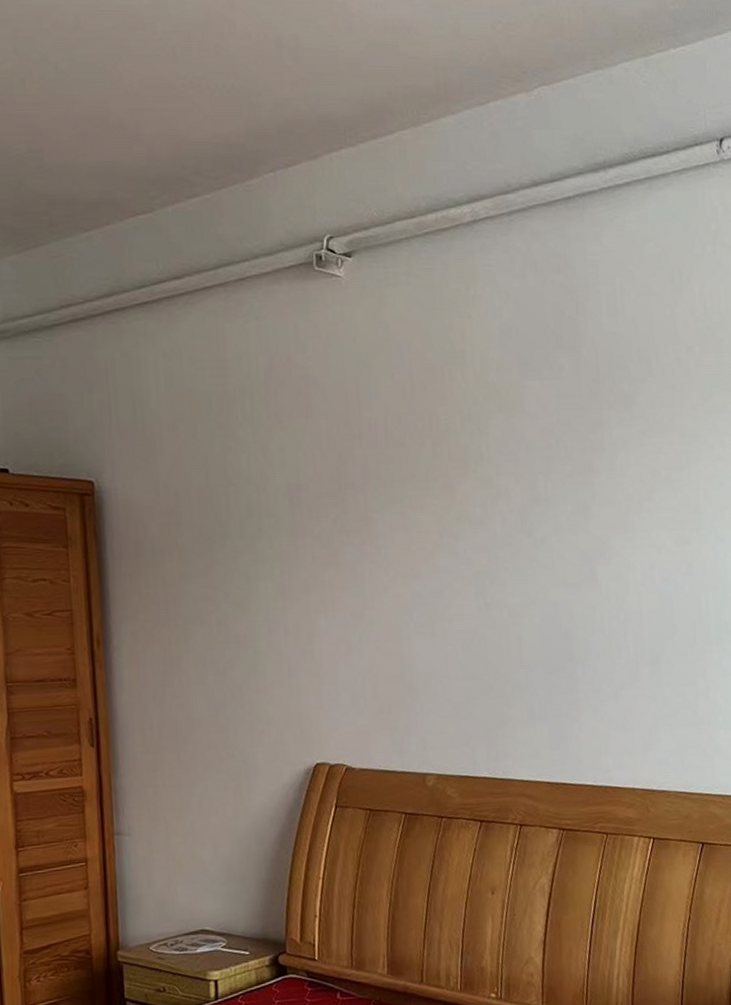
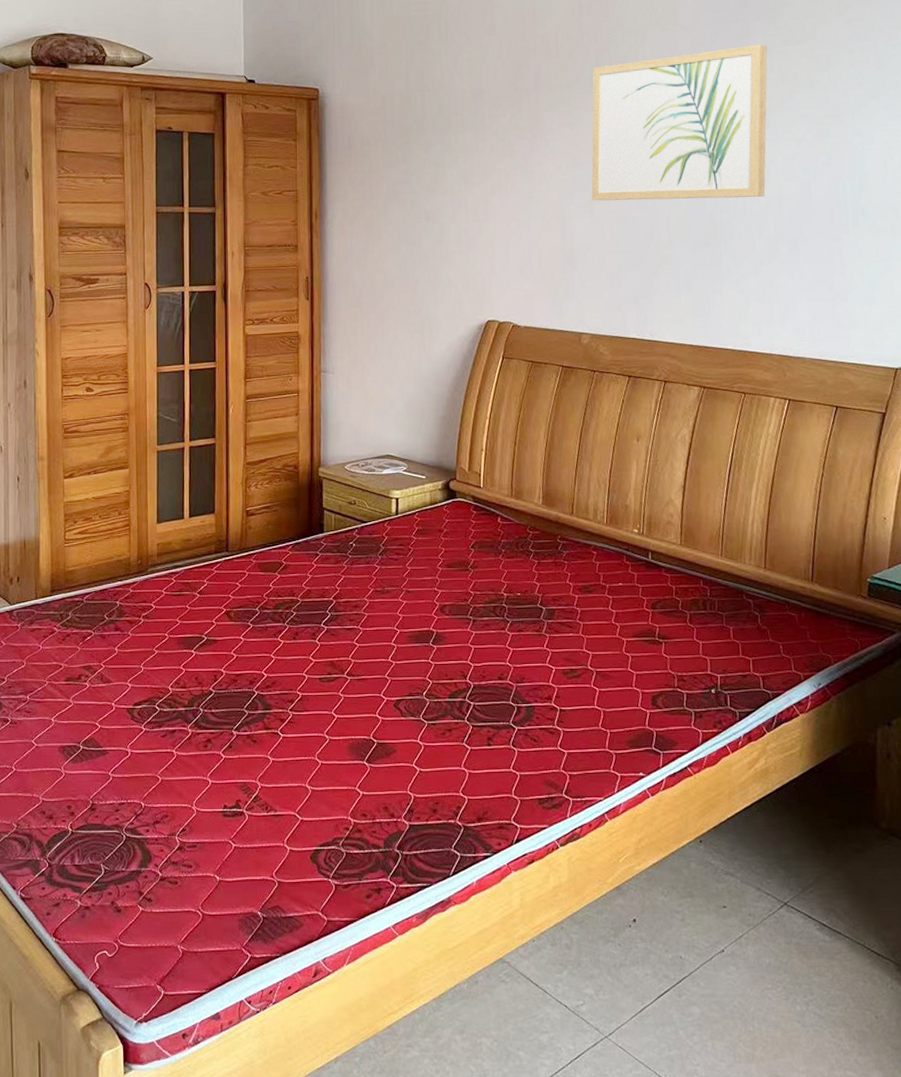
wall art: none [429,436,624,619] -> present [591,44,768,201]

